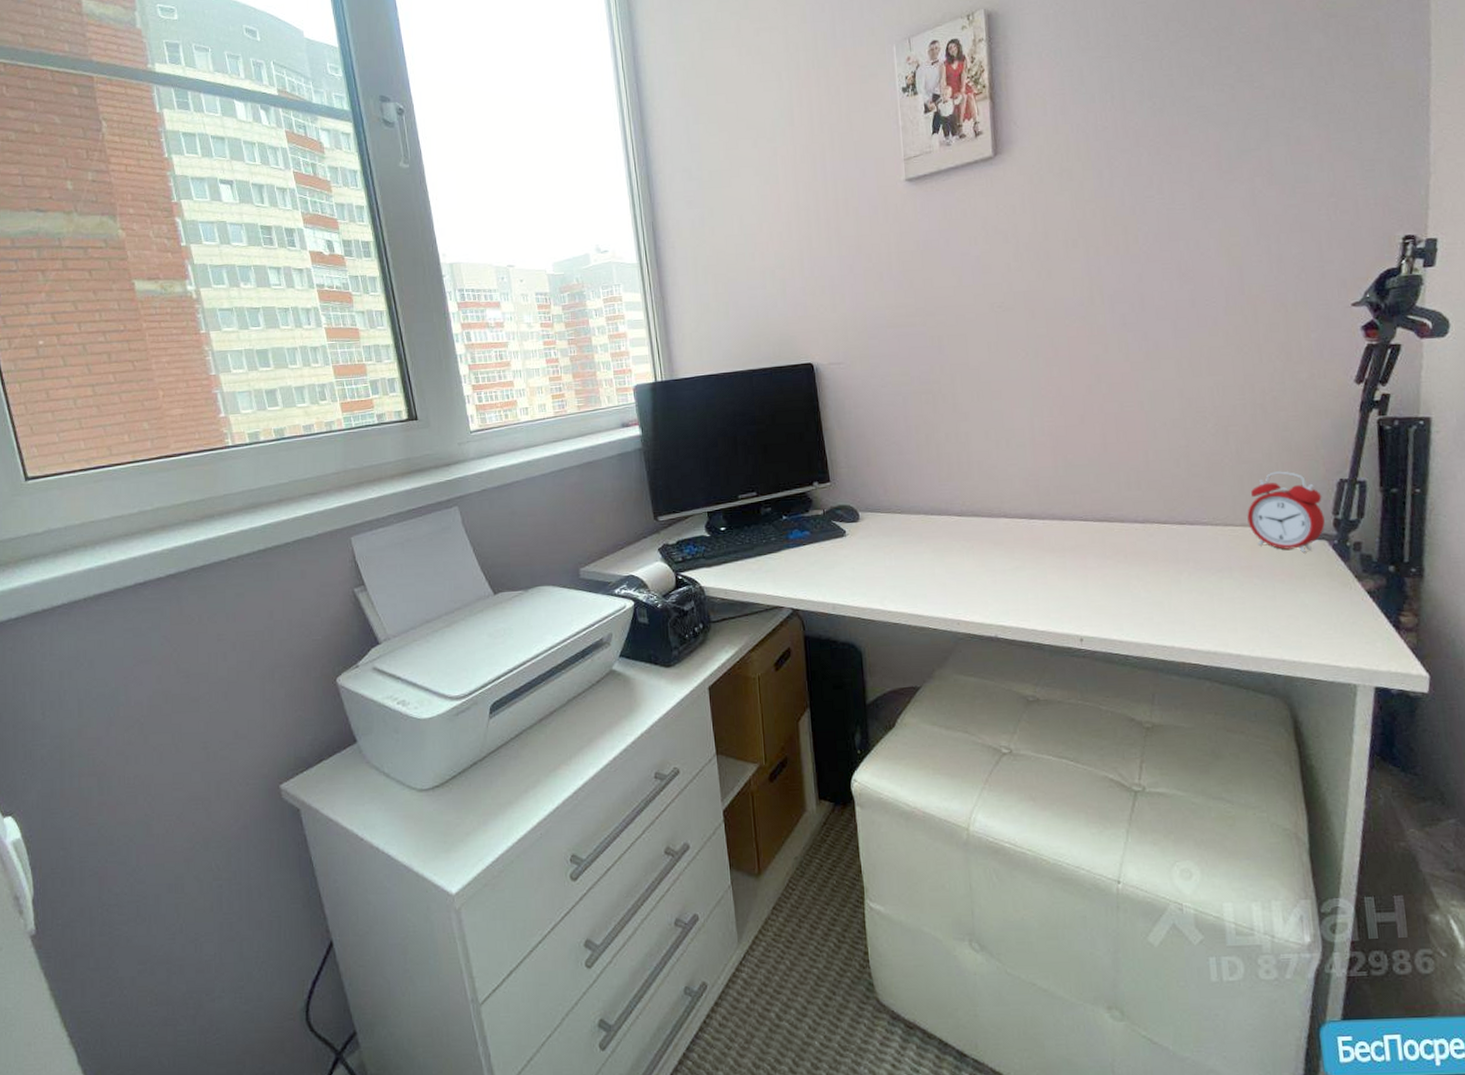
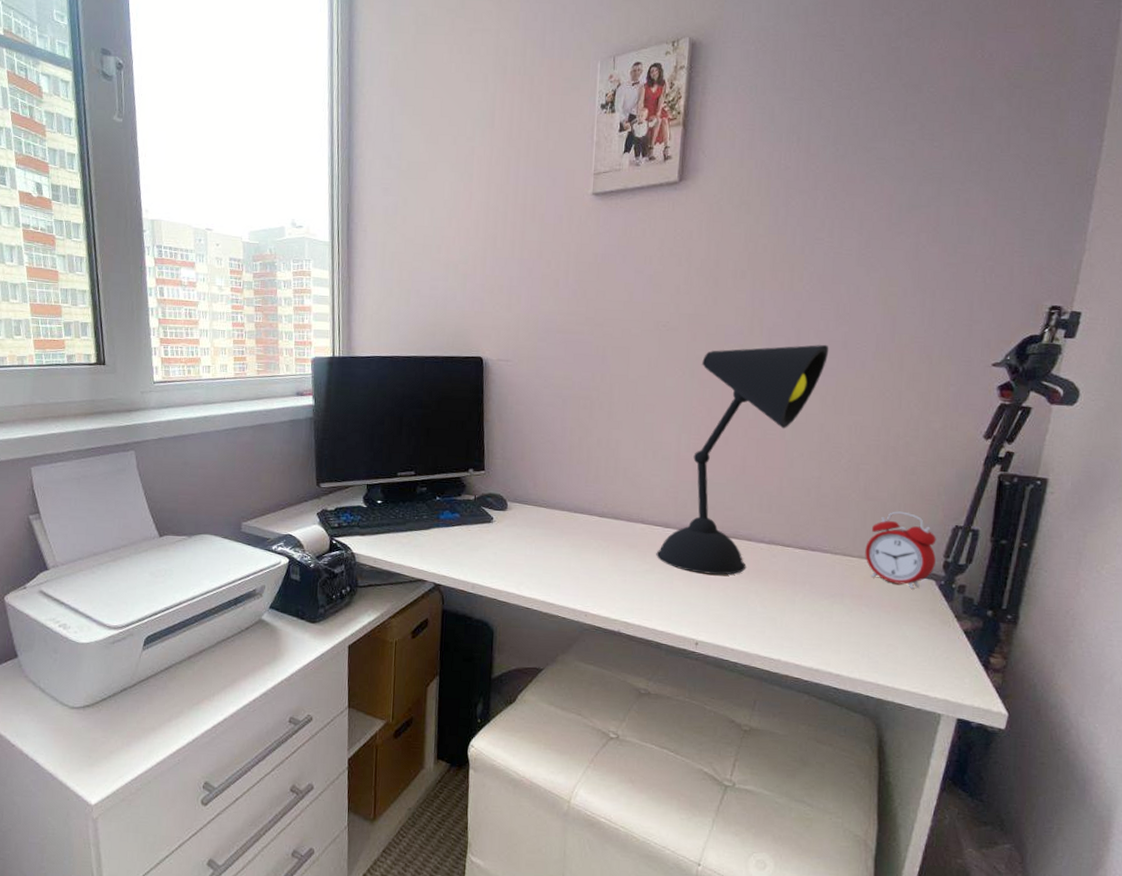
desk lamp: none [1024,305,1177,564] -> present [656,344,829,575]

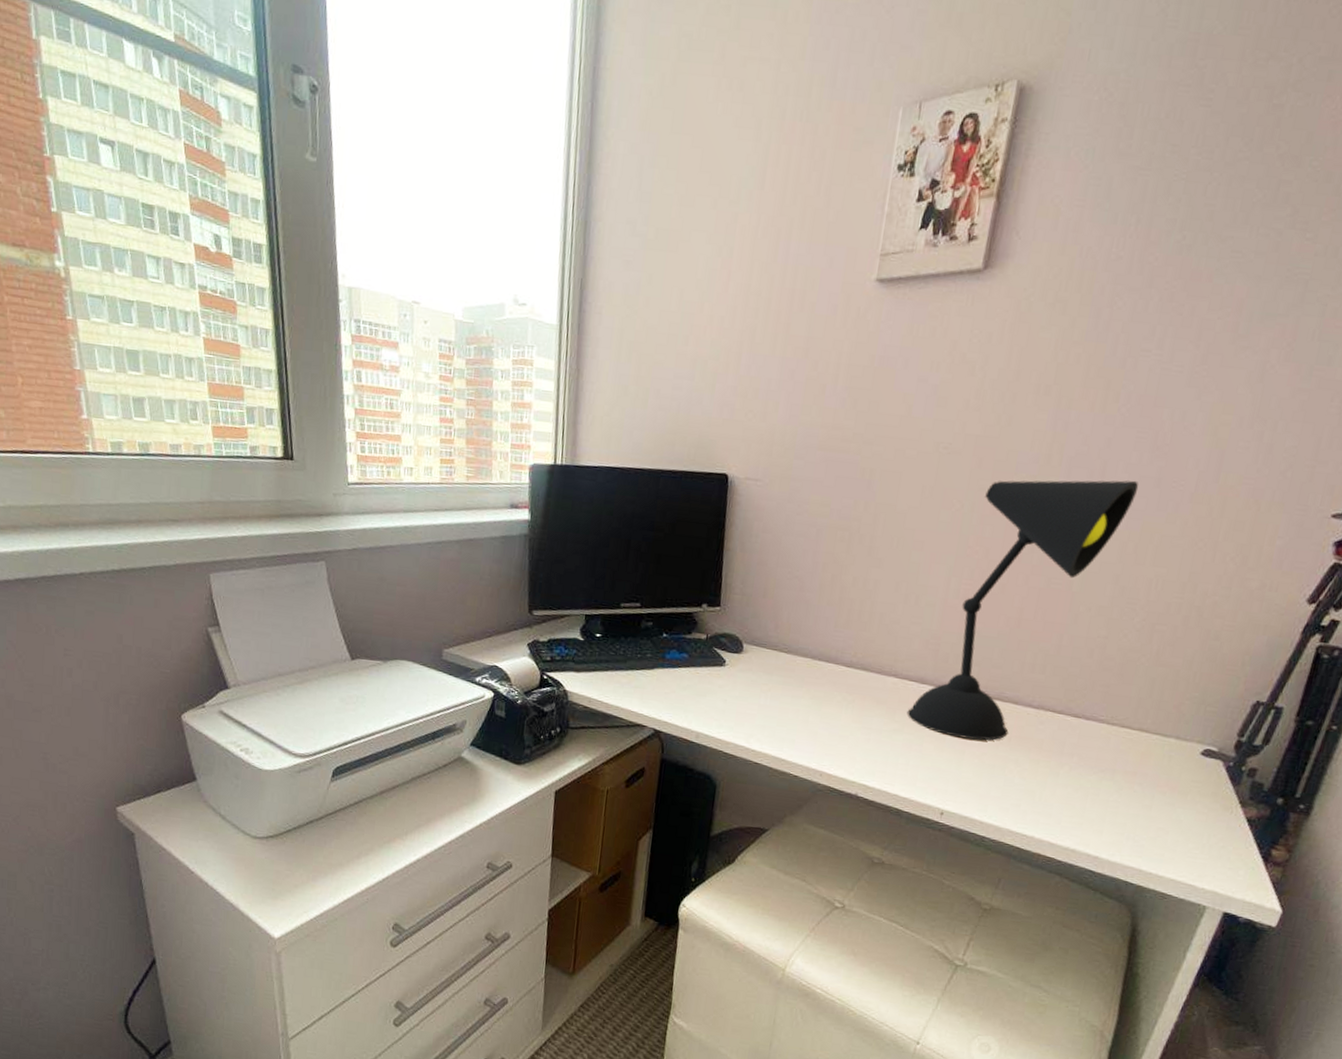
alarm clock: present [865,511,937,589] -> none [1146,680,1233,769]

